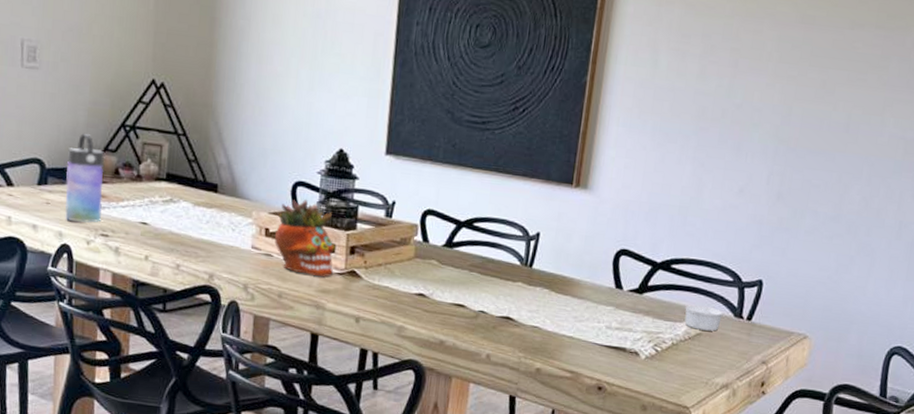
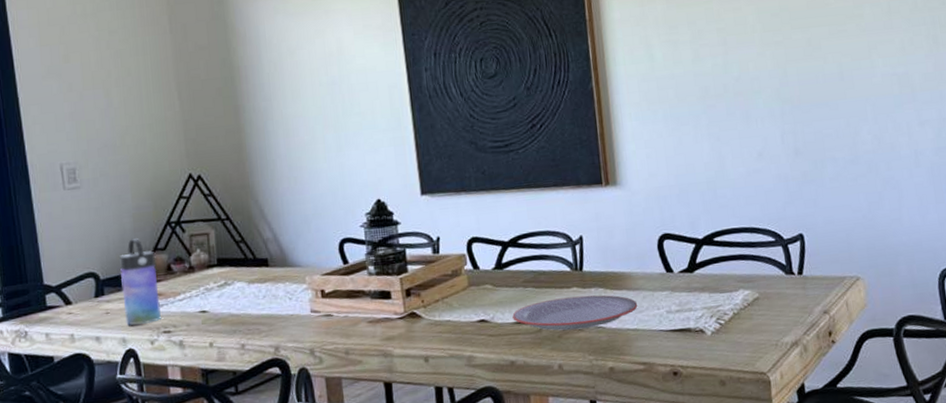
succulent planter: present [274,199,336,277] -> none [330,253,394,326]
plate: none [451,288,579,326] -> present [512,295,638,331]
ramekin: present [684,305,724,331] -> none [737,270,775,295]

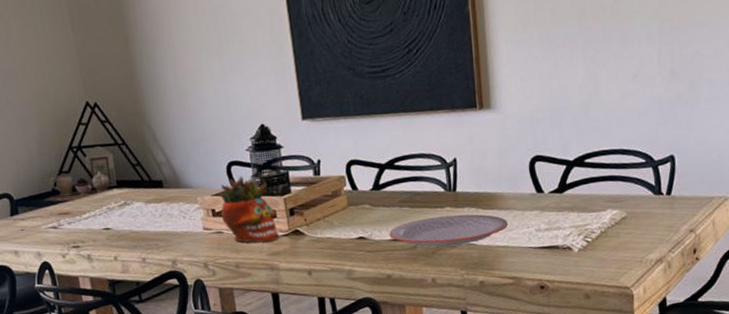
water bottle: present [119,238,161,325] -> none [29,162,70,241]
succulent planter: none [330,253,394,326] -> present [219,175,279,243]

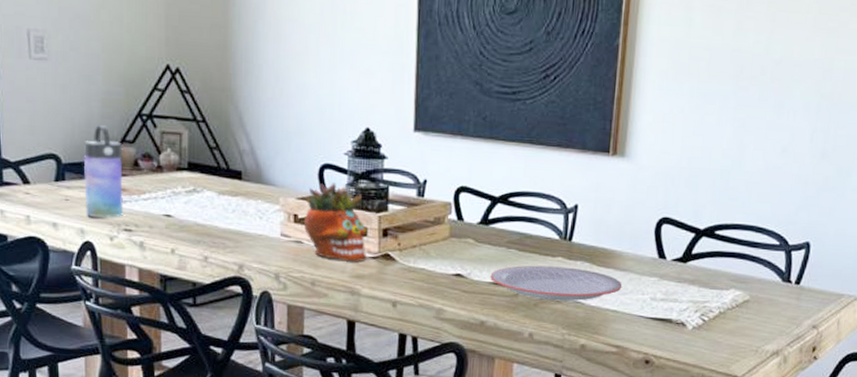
water bottle: none [29,162,70,241] -> present [84,124,123,219]

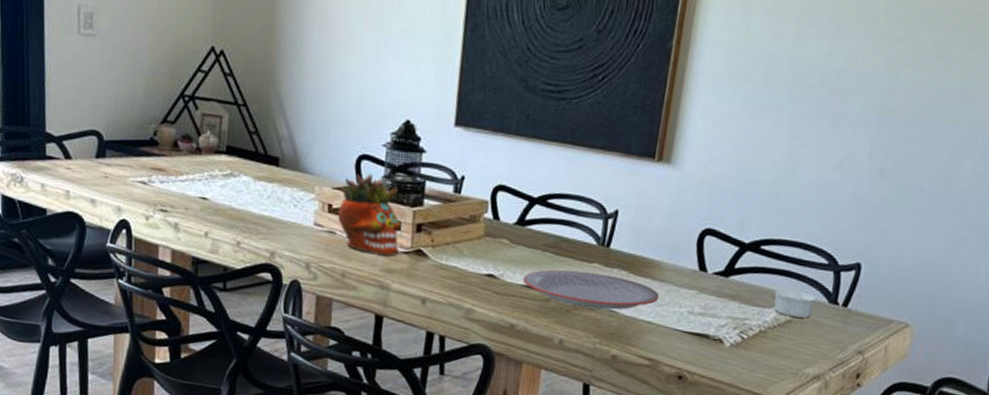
water bottle: present [84,124,123,219] -> none [123,103,163,198]
ramekin: none [731,271,771,298] -> present [773,290,817,318]

